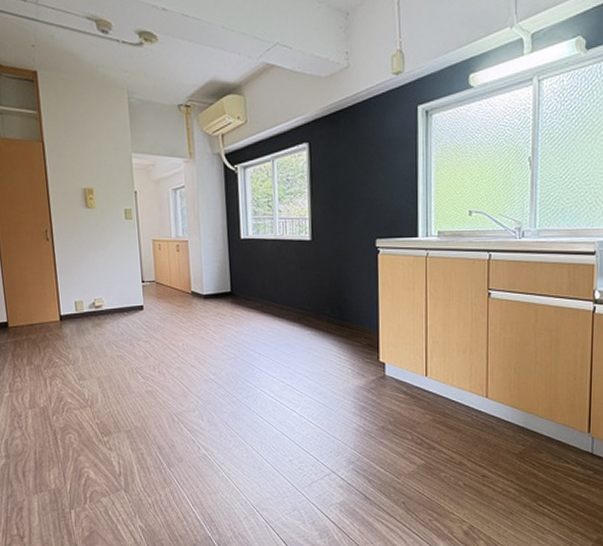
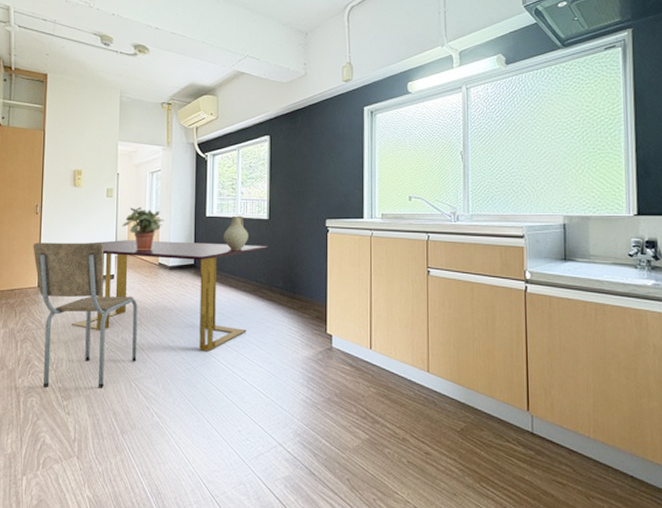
dining chair: none [48,271,177,424] -> present [33,242,138,388]
dining table: none [102,267,312,384] -> present [72,240,268,352]
potted plant: none [146,230,194,279] -> present [122,207,165,251]
ceramic jug: none [262,237,290,276] -> present [224,215,248,250]

